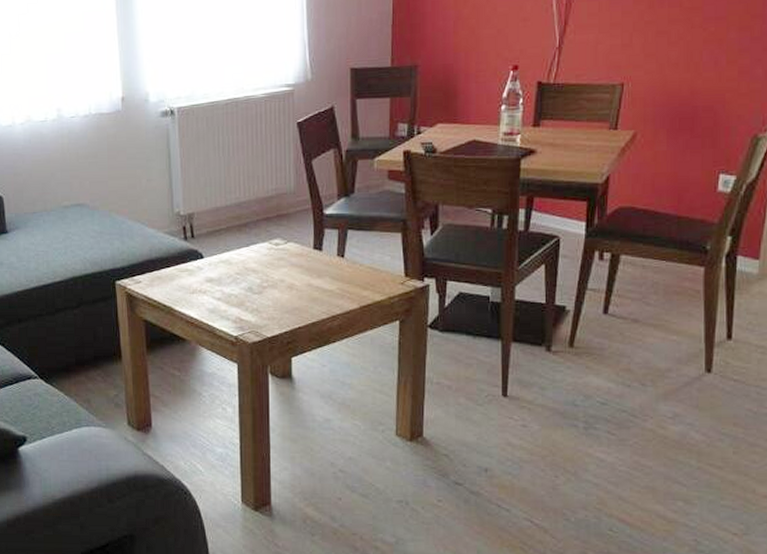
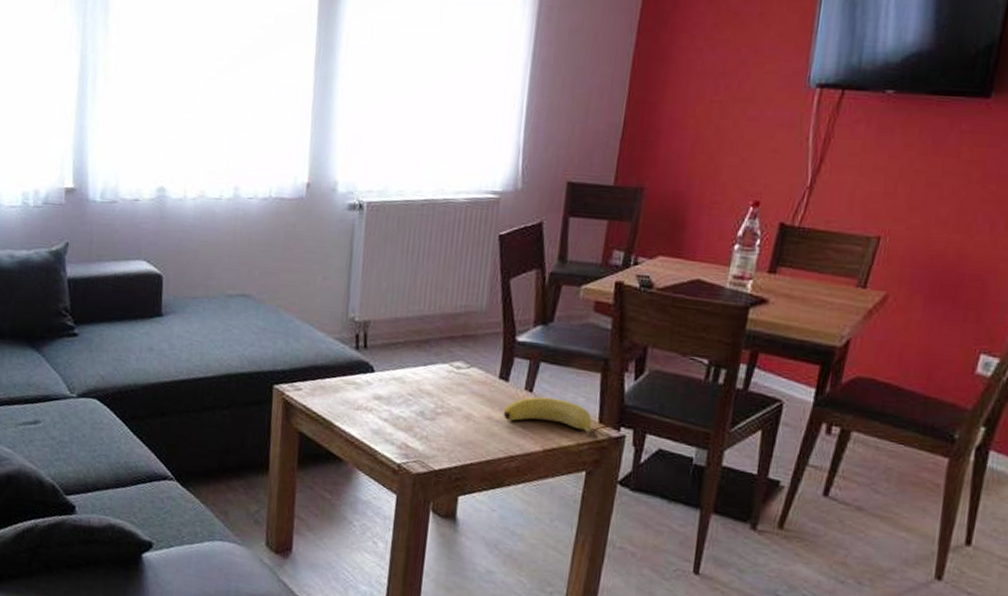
banana: none [321,260,407,291] -> present [503,396,599,439]

